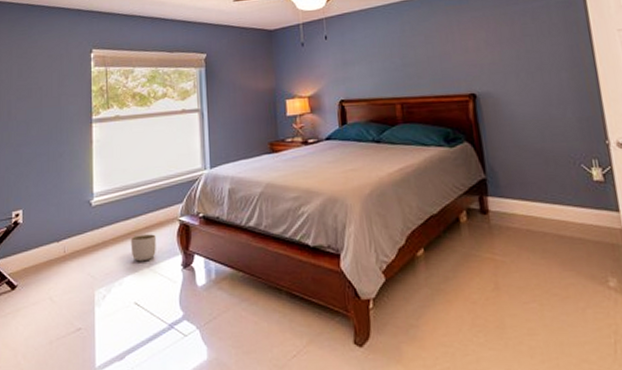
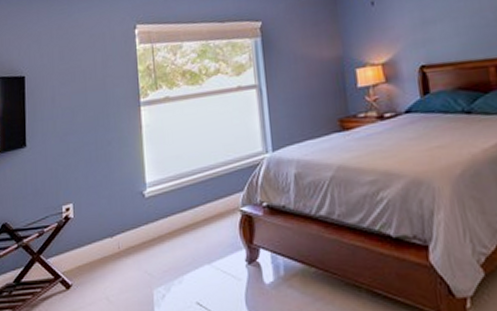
planter: present [130,234,156,262] -> none [188,227,217,258]

